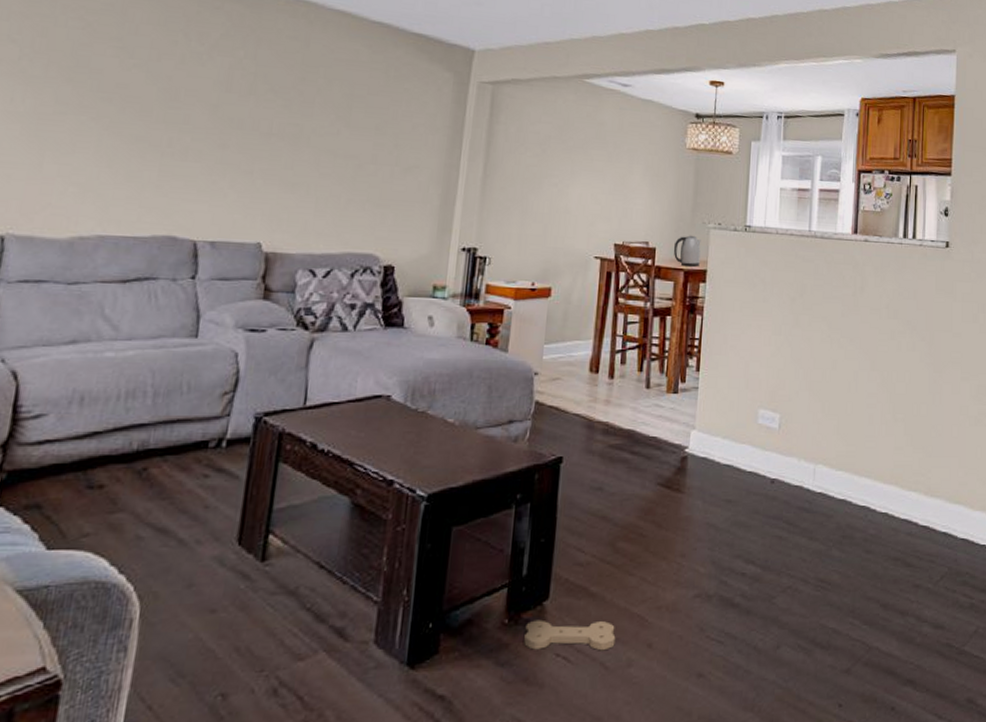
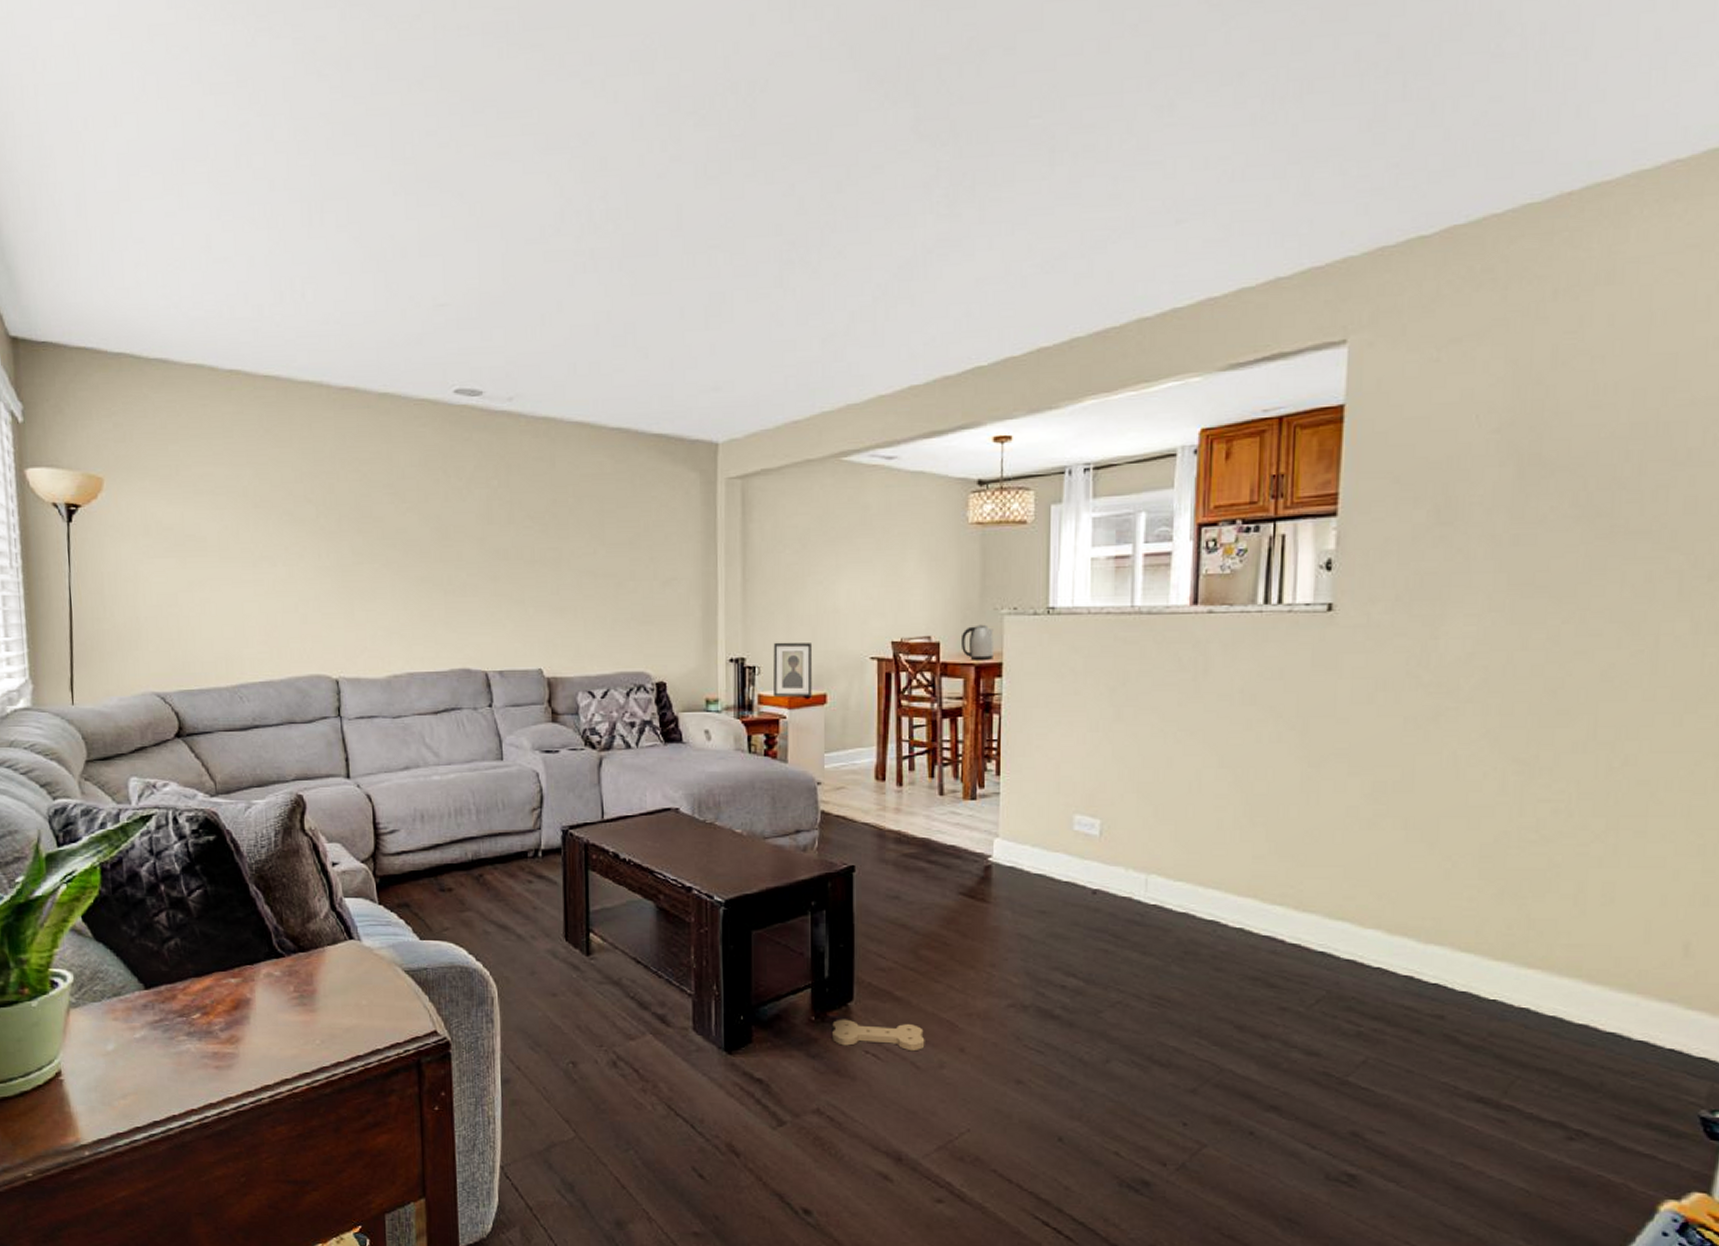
picture frame: none [501,235,543,290] -> present [773,642,813,698]

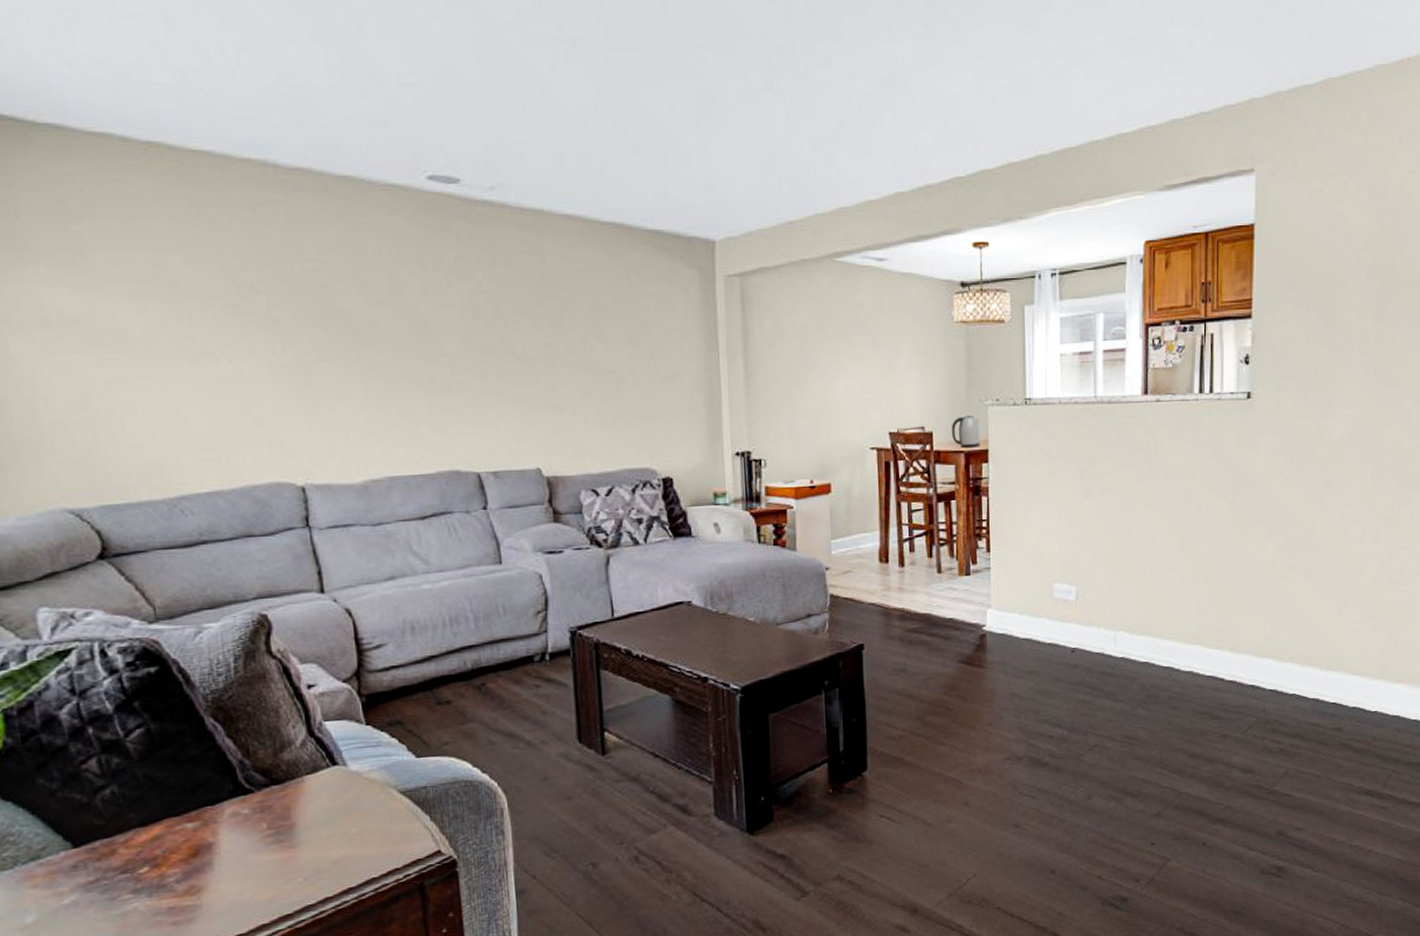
picture frame: present [773,642,813,698] -> none [778,435,817,488]
dog toy: present [832,1019,925,1052] -> none [849,785,934,813]

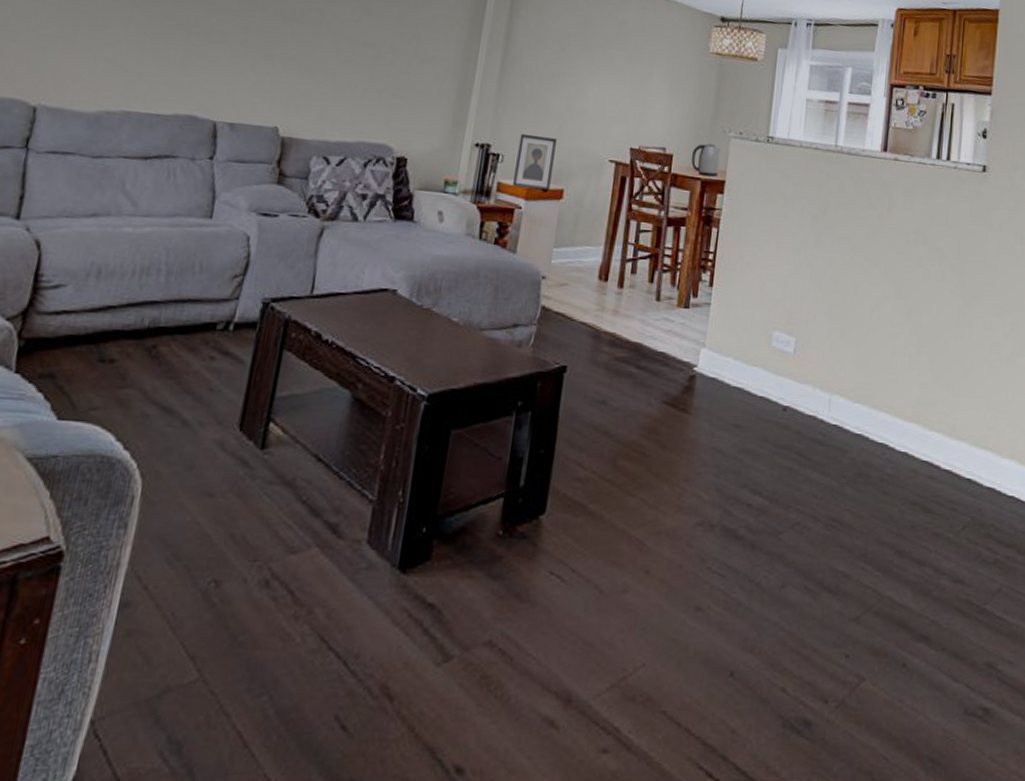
picture frame: none [778,435,817,488] -> present [513,133,558,191]

